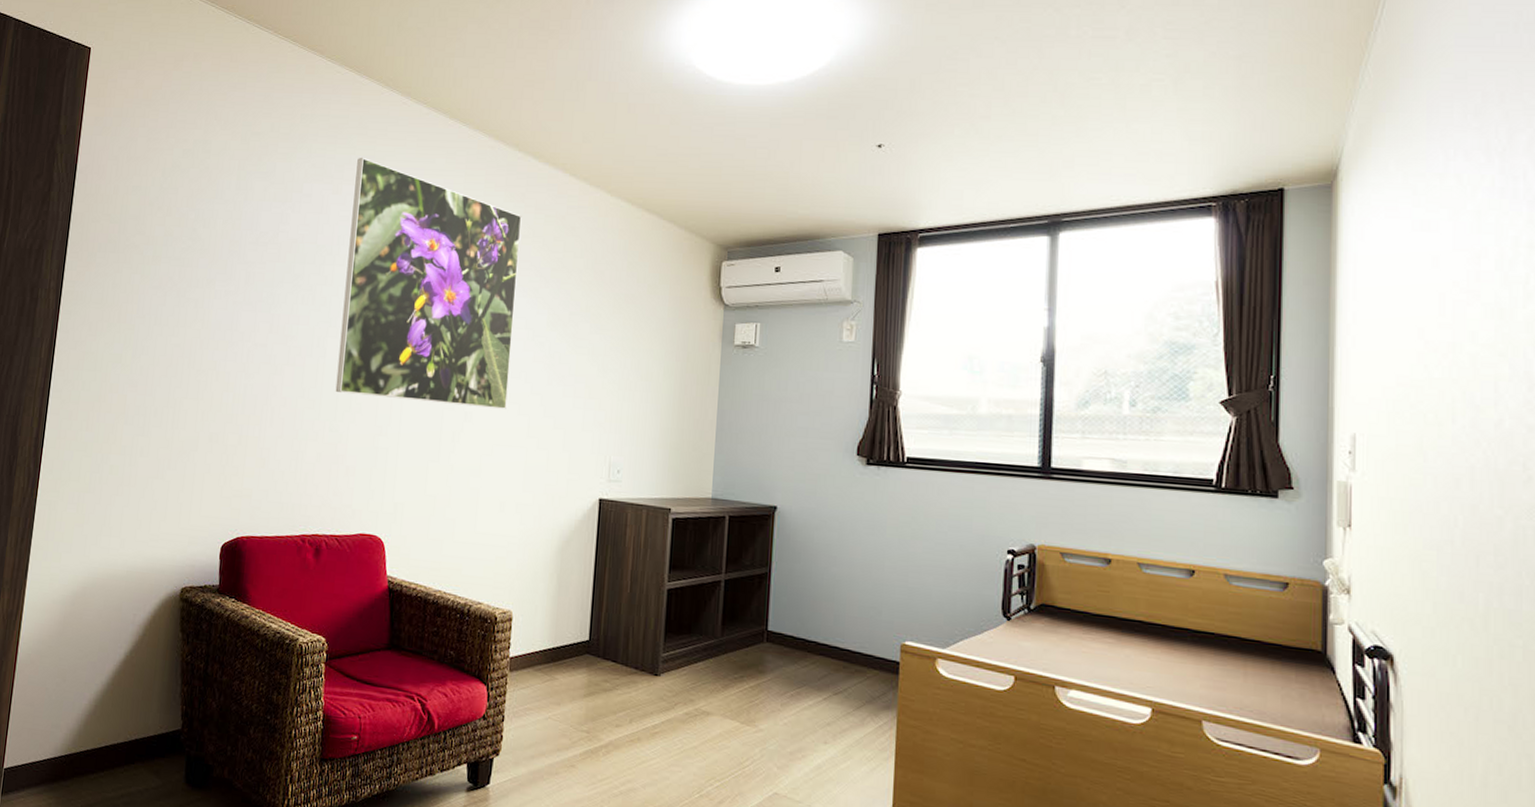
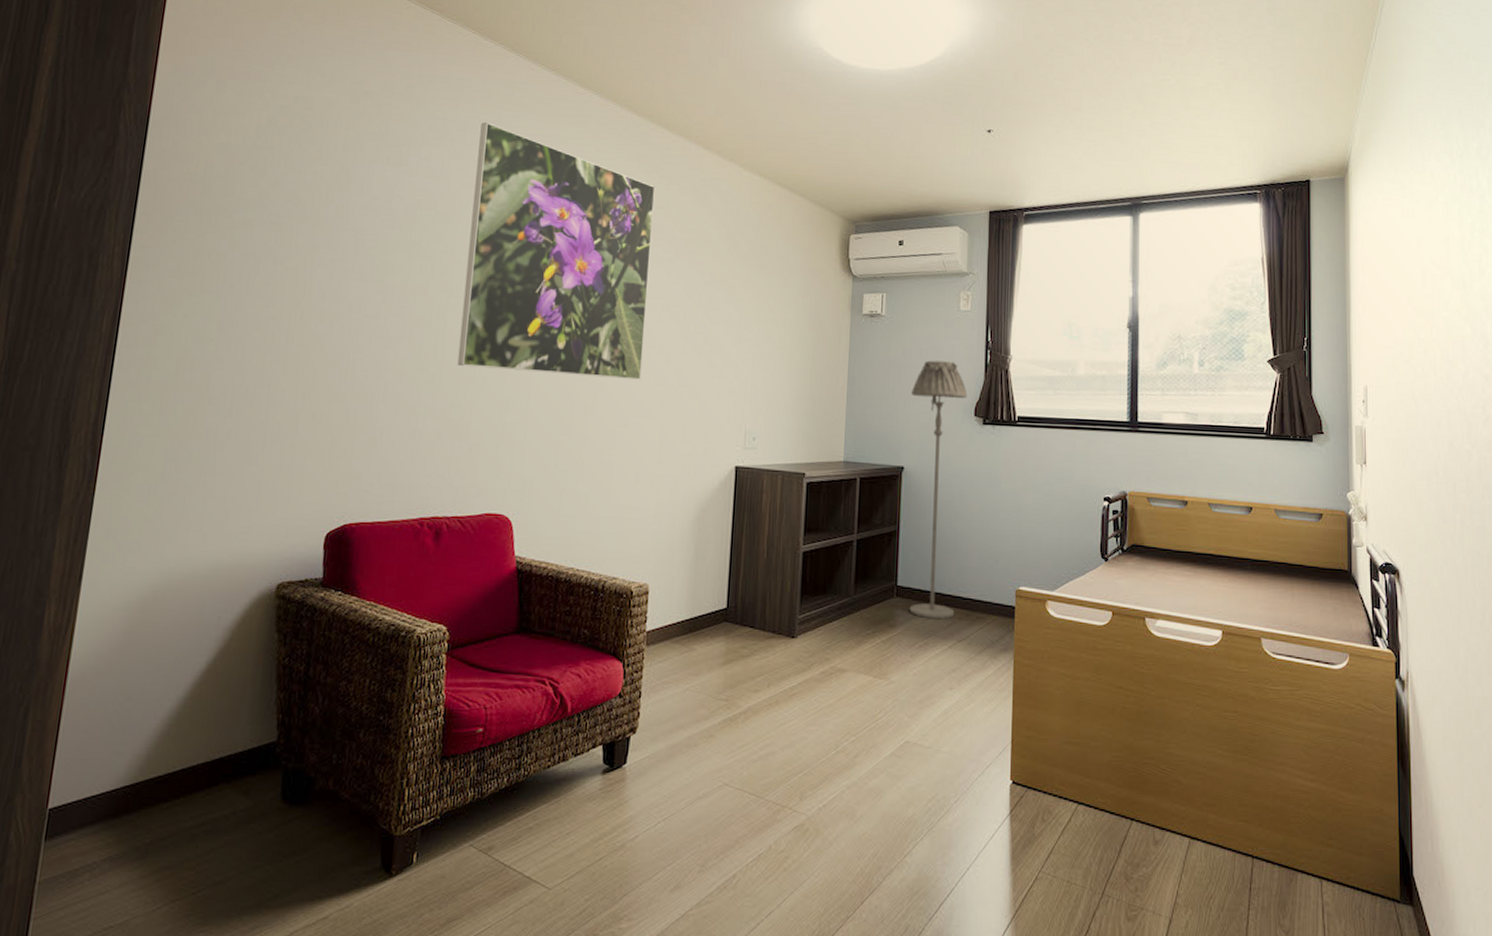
floor lamp: none [780,394,850,670] -> present [909,360,968,620]

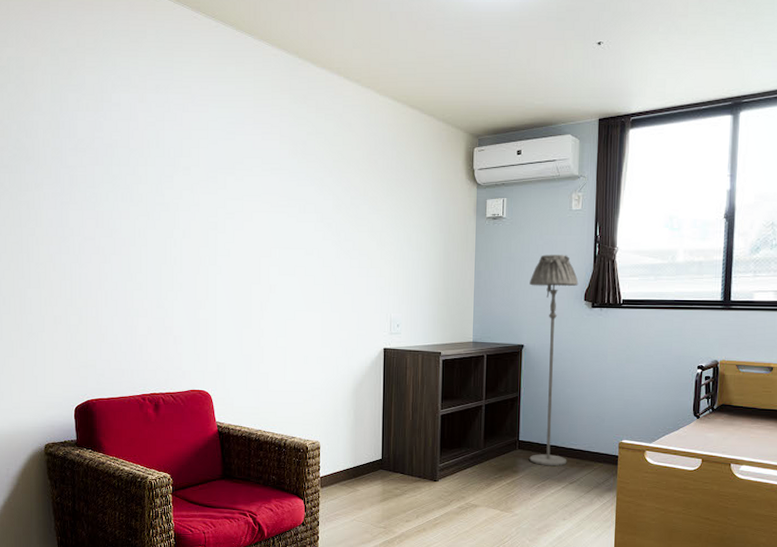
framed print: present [457,121,656,380] -> none [158,68,306,281]

